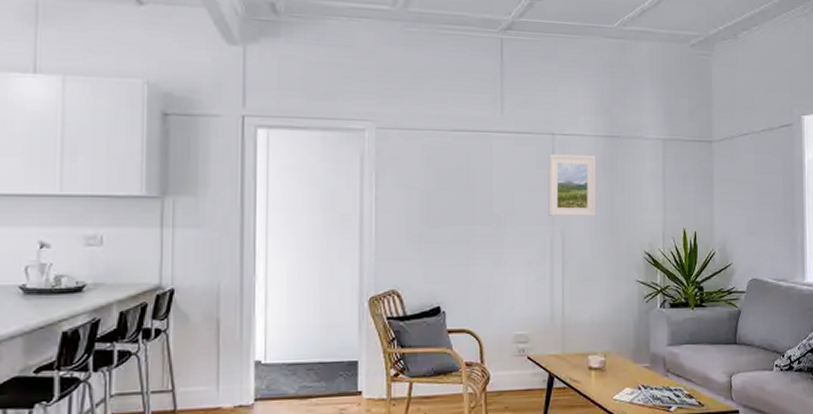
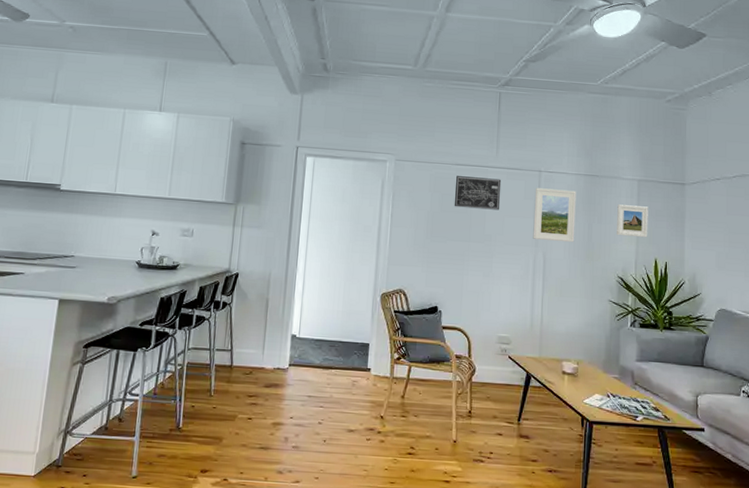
wall art: none [453,144,509,184] -> present [454,176,502,210]
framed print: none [641,169,675,206] -> present [617,204,648,238]

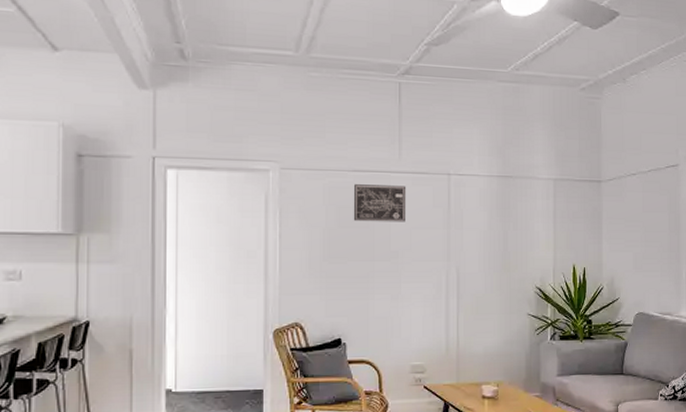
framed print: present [533,188,576,242] -> none [444,194,490,253]
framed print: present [617,204,648,238] -> none [533,208,565,243]

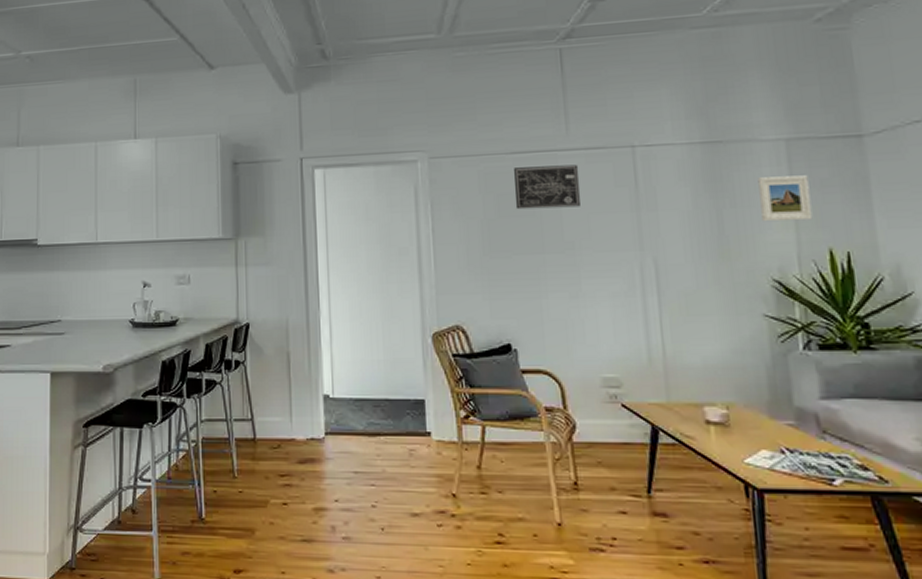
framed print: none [533,208,565,243] -> present [758,175,813,222]

